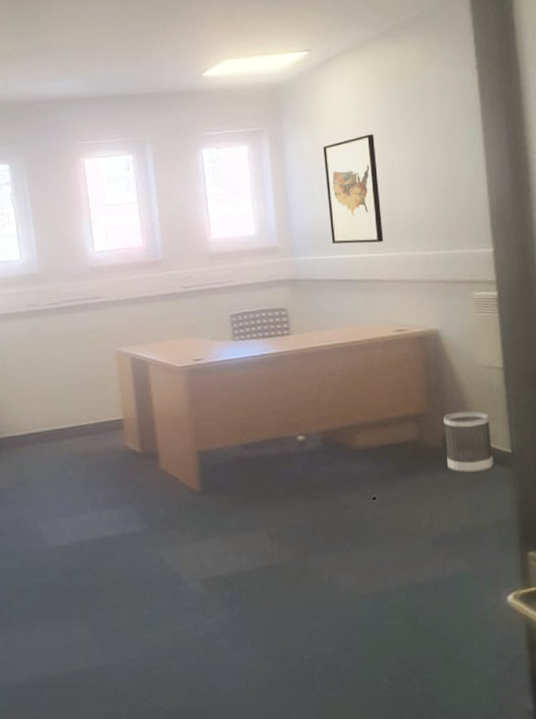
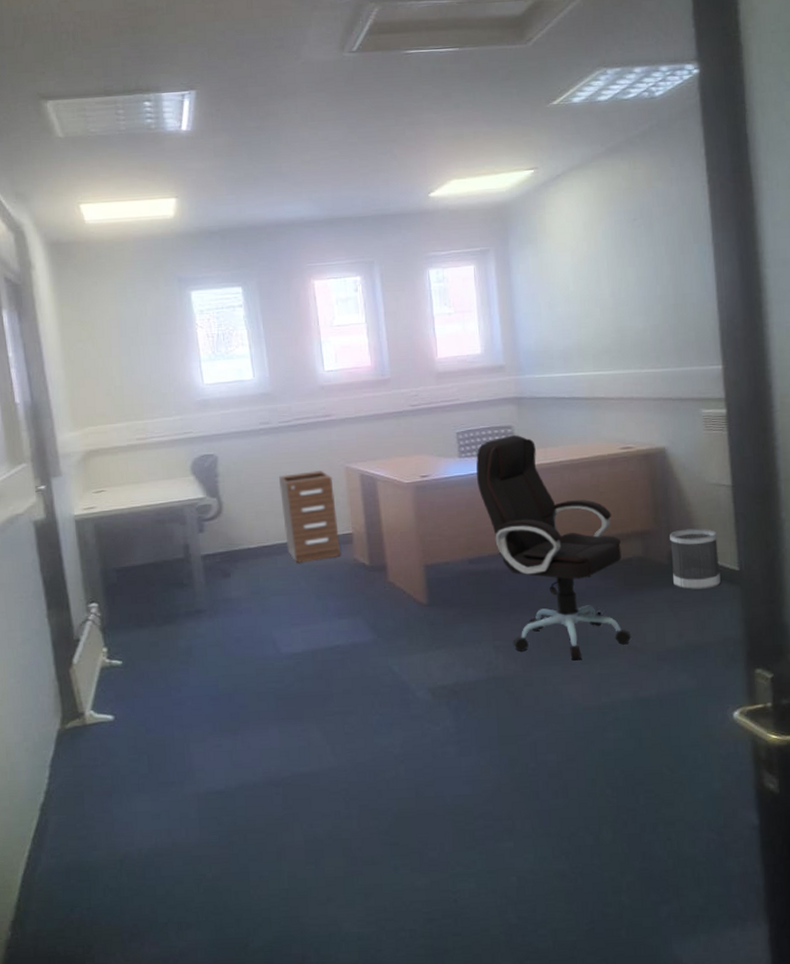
filing cabinet: none [45,354,111,451] -> present [278,471,341,563]
office chair: none [250,316,407,547] -> present [476,434,632,661]
wall art: present [322,134,384,244] -> none [549,251,611,363]

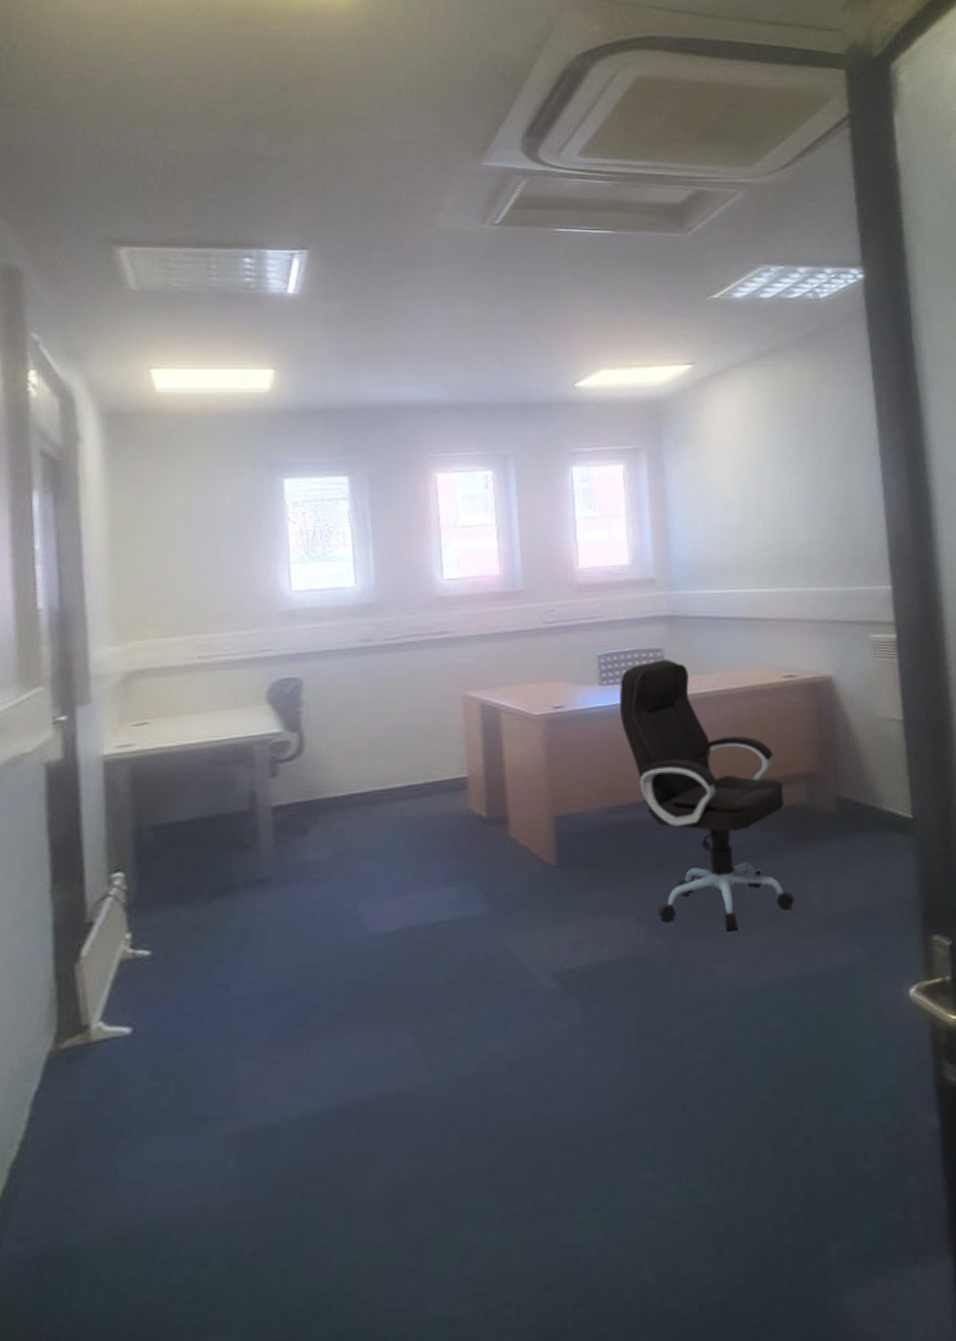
filing cabinet: present [278,471,341,563] -> none [378,699,452,815]
wastebasket: present [670,528,721,590] -> none [837,769,893,842]

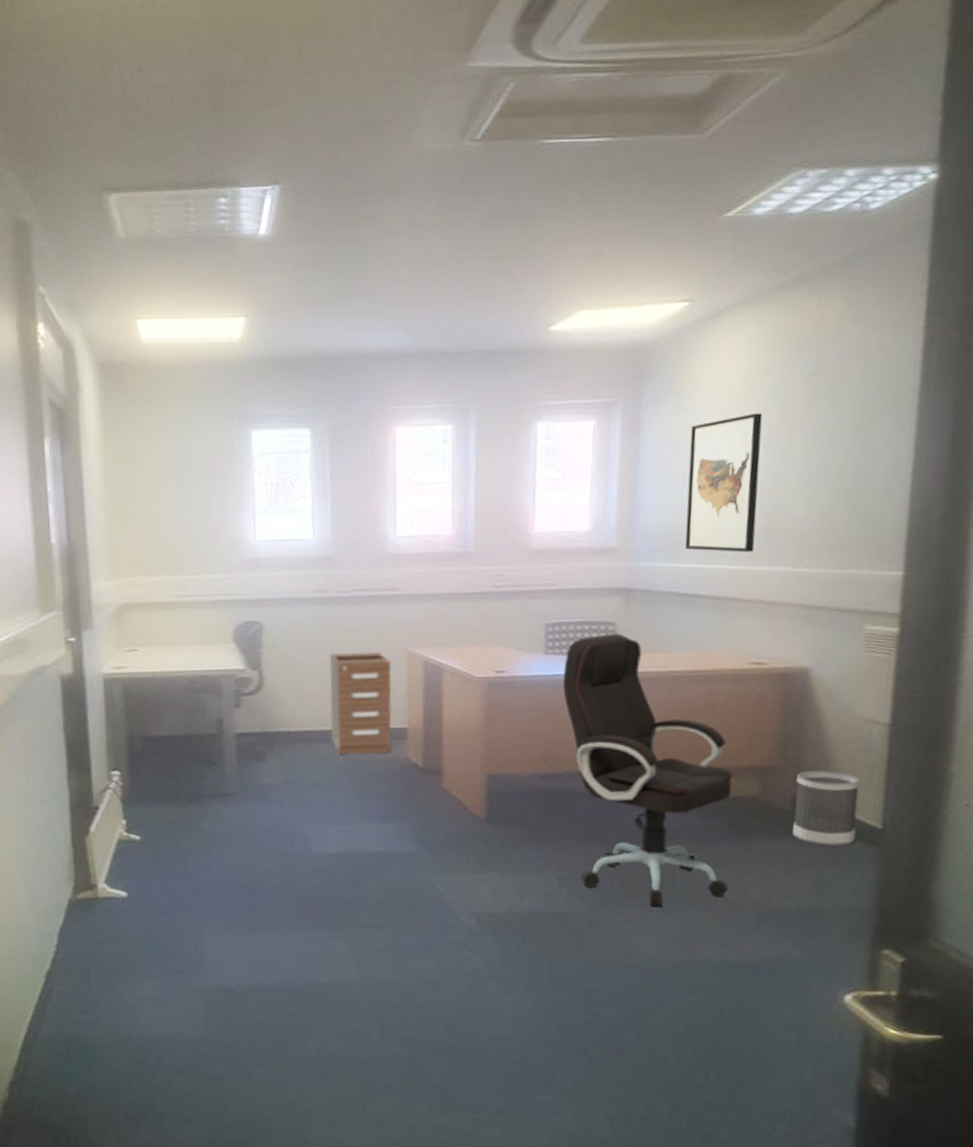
filing cabinet: none [378,699,452,815] -> present [329,652,393,755]
wall art: none [706,456,773,578] -> present [684,413,763,552]
wastebasket: none [837,769,893,842] -> present [793,770,860,846]

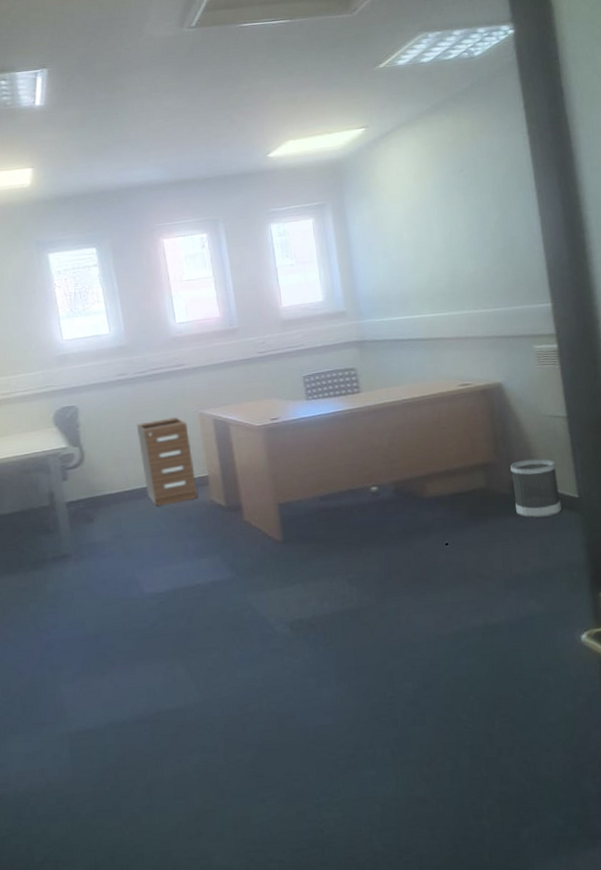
office chair: present [562,633,733,908] -> none [322,376,479,591]
wall art: present [684,413,763,552] -> none [383,201,445,307]

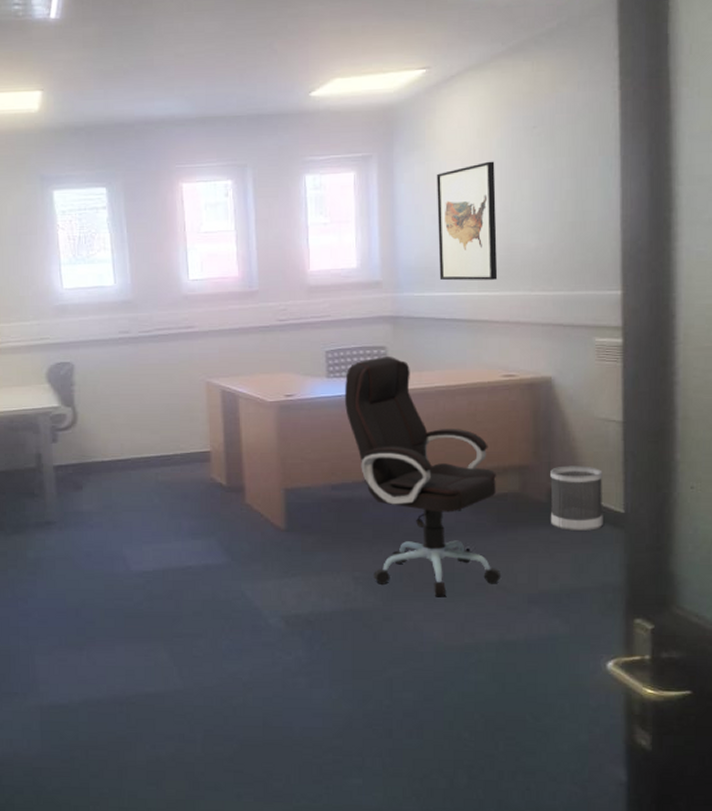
filing cabinet: present [136,417,199,506] -> none [136,384,198,479]
office chair: none [322,376,479,591] -> present [344,355,502,597]
wall art: none [383,201,445,307] -> present [436,161,498,281]

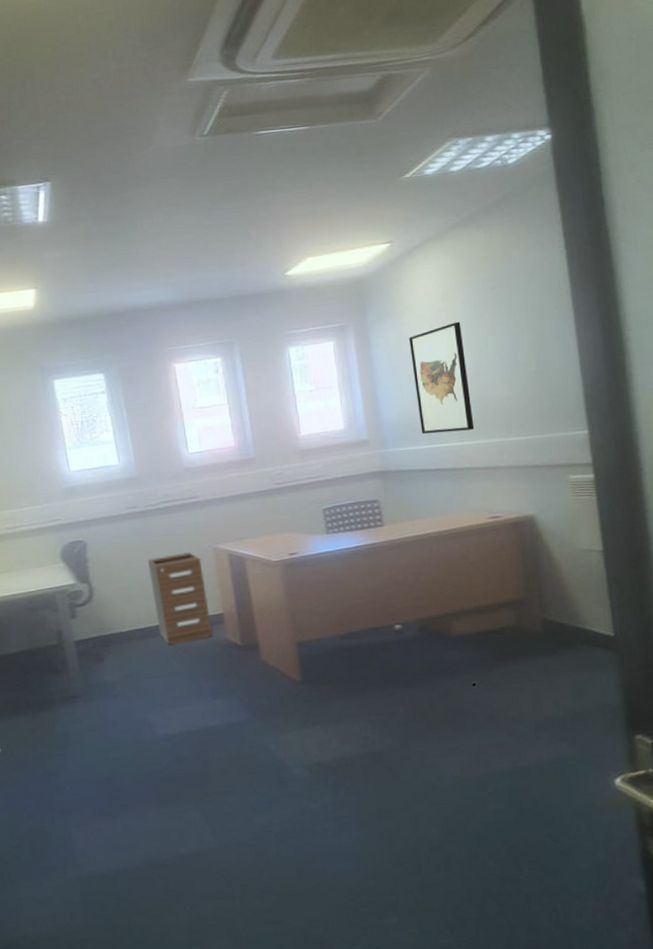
filing cabinet: none [136,384,198,479] -> present [147,552,213,645]
office chair: present [344,355,502,597] -> none [343,508,508,733]
wastebasket: present [550,465,603,531] -> none [542,595,596,658]

